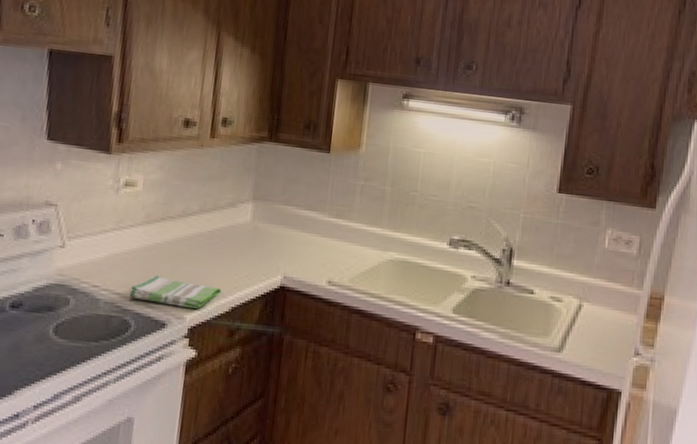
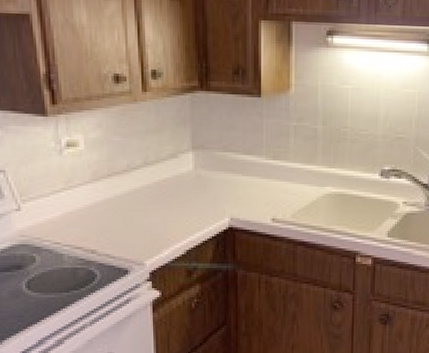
dish towel: present [129,275,221,309] -> none [90,227,174,254]

